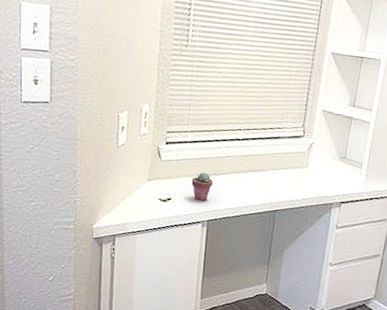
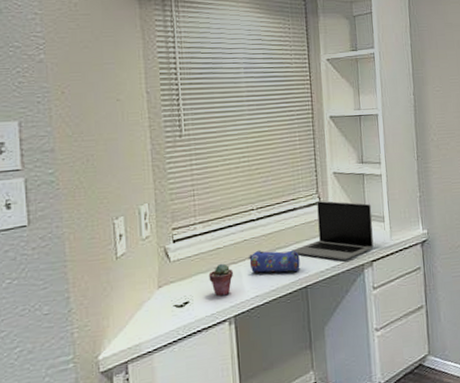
pencil case: none [228,168,275,195] -> present [248,250,300,273]
laptop: none [268,134,353,196] -> present [291,200,374,260]

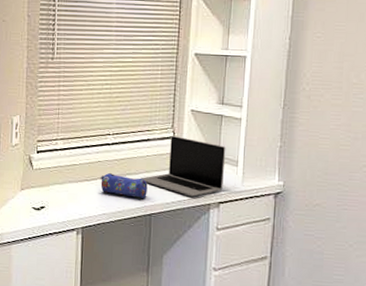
potted succulent: present [208,263,233,297] -> none [63,178,85,208]

